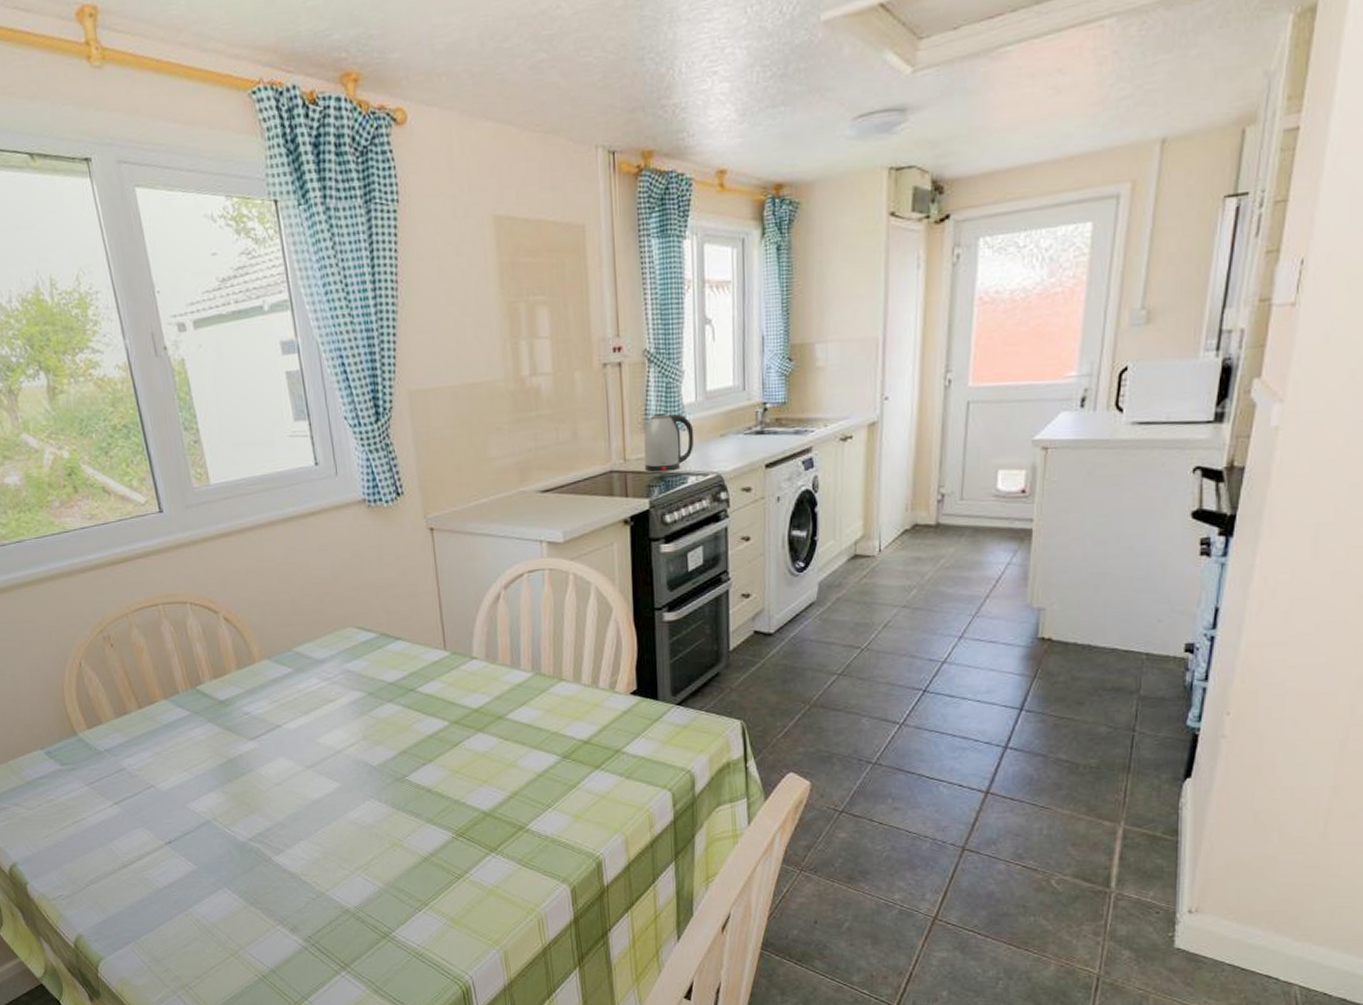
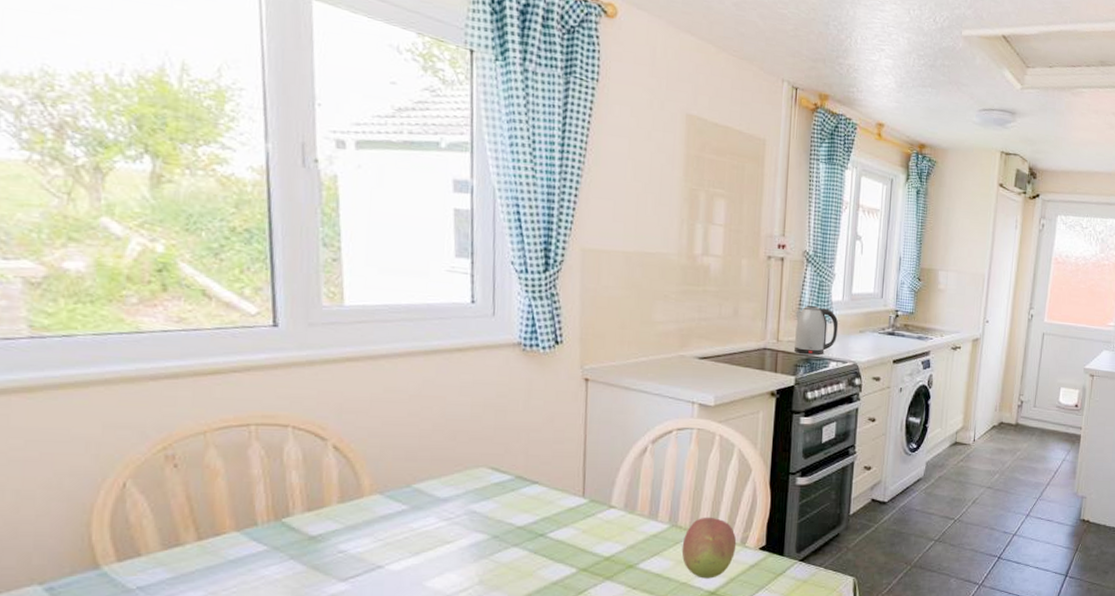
fruit: none [548,662,605,727] -> present [681,517,737,579]

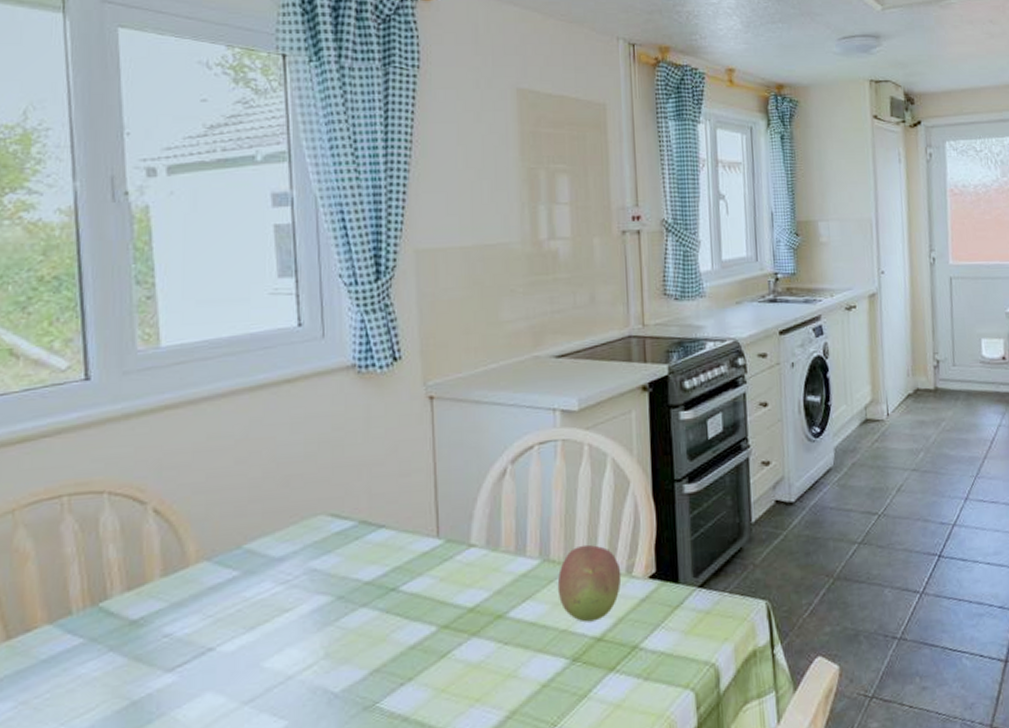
kettle: present [793,305,839,355] -> none [660,279,712,338]

